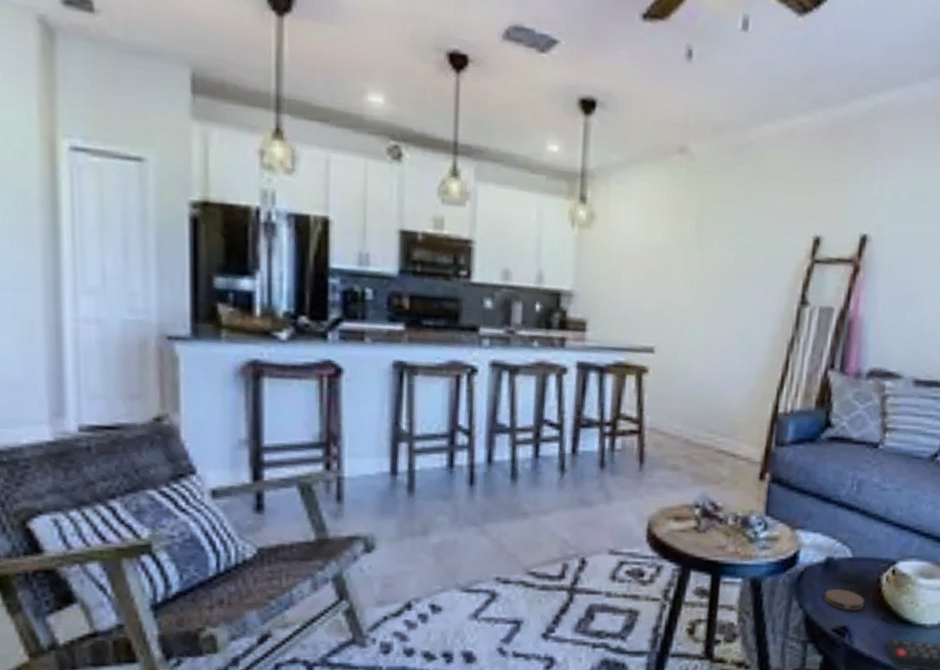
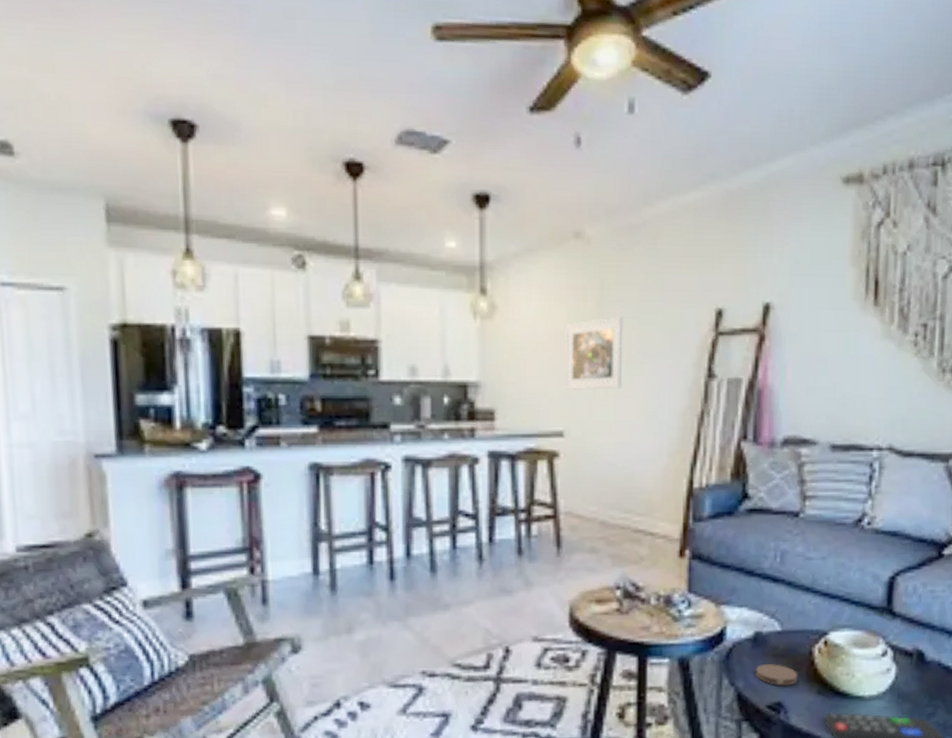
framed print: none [659,236,722,309] -> present [564,316,624,391]

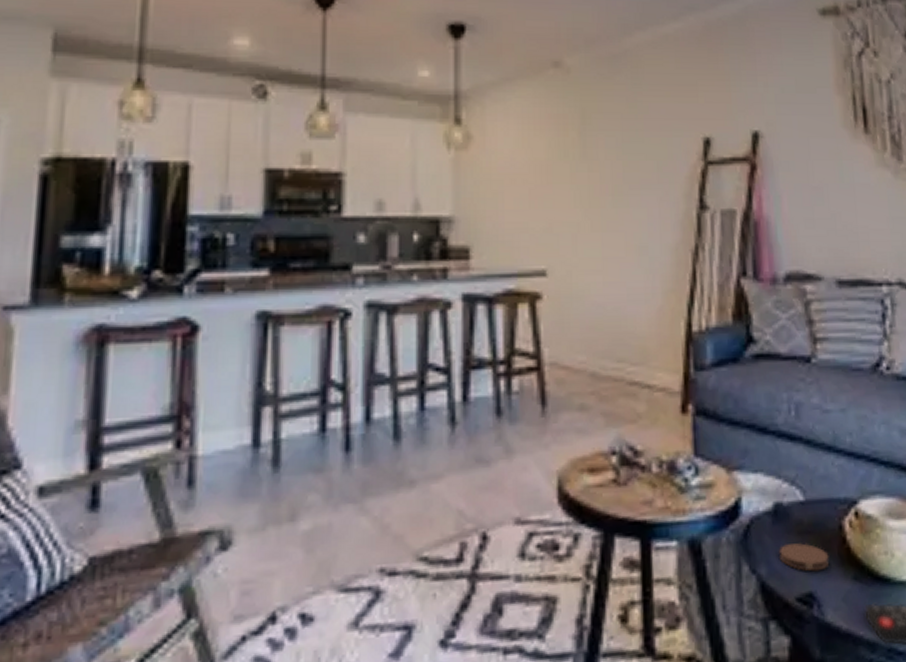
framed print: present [564,316,624,391] -> none [545,146,609,226]

